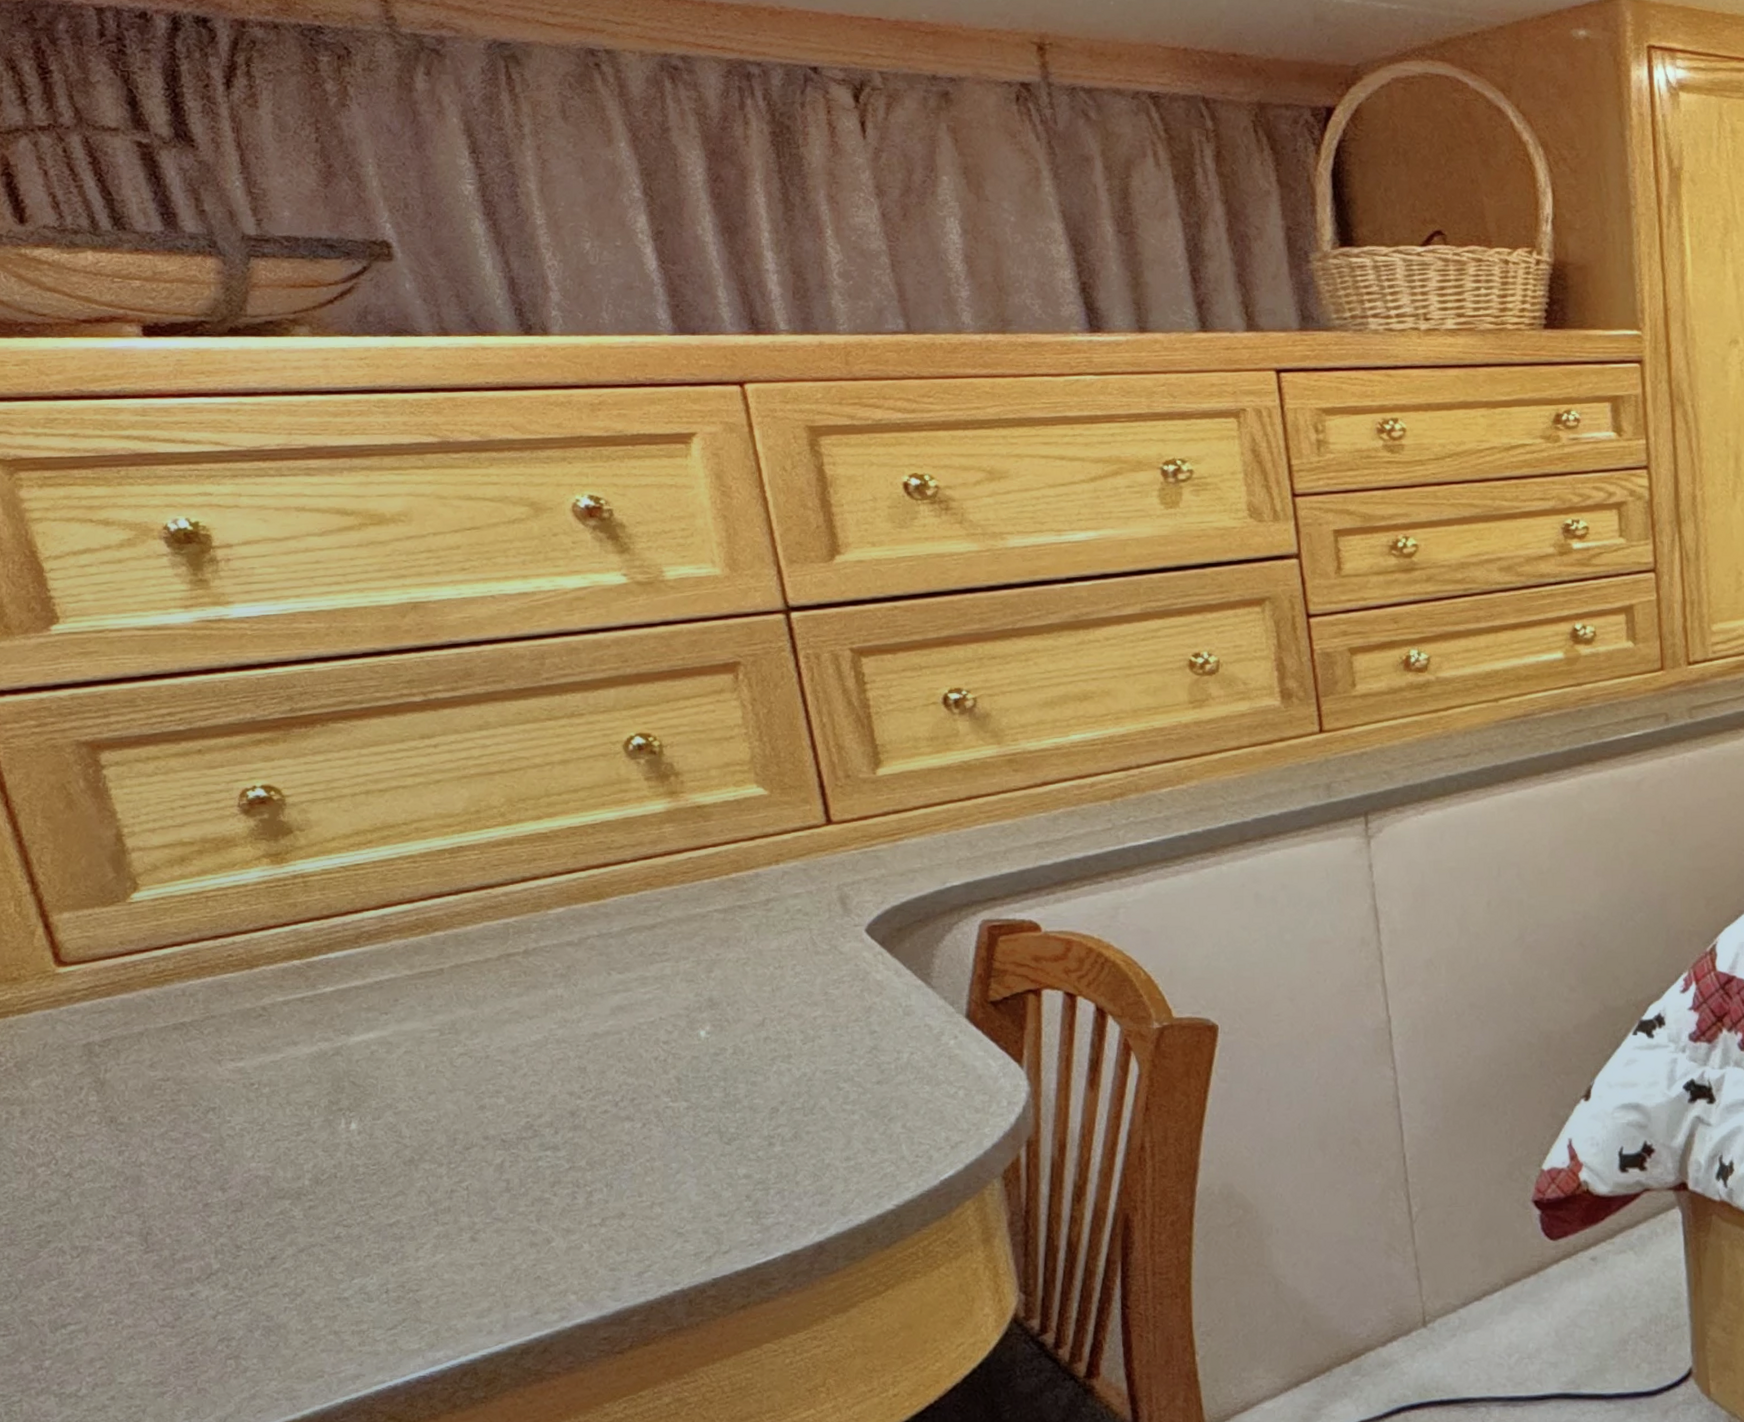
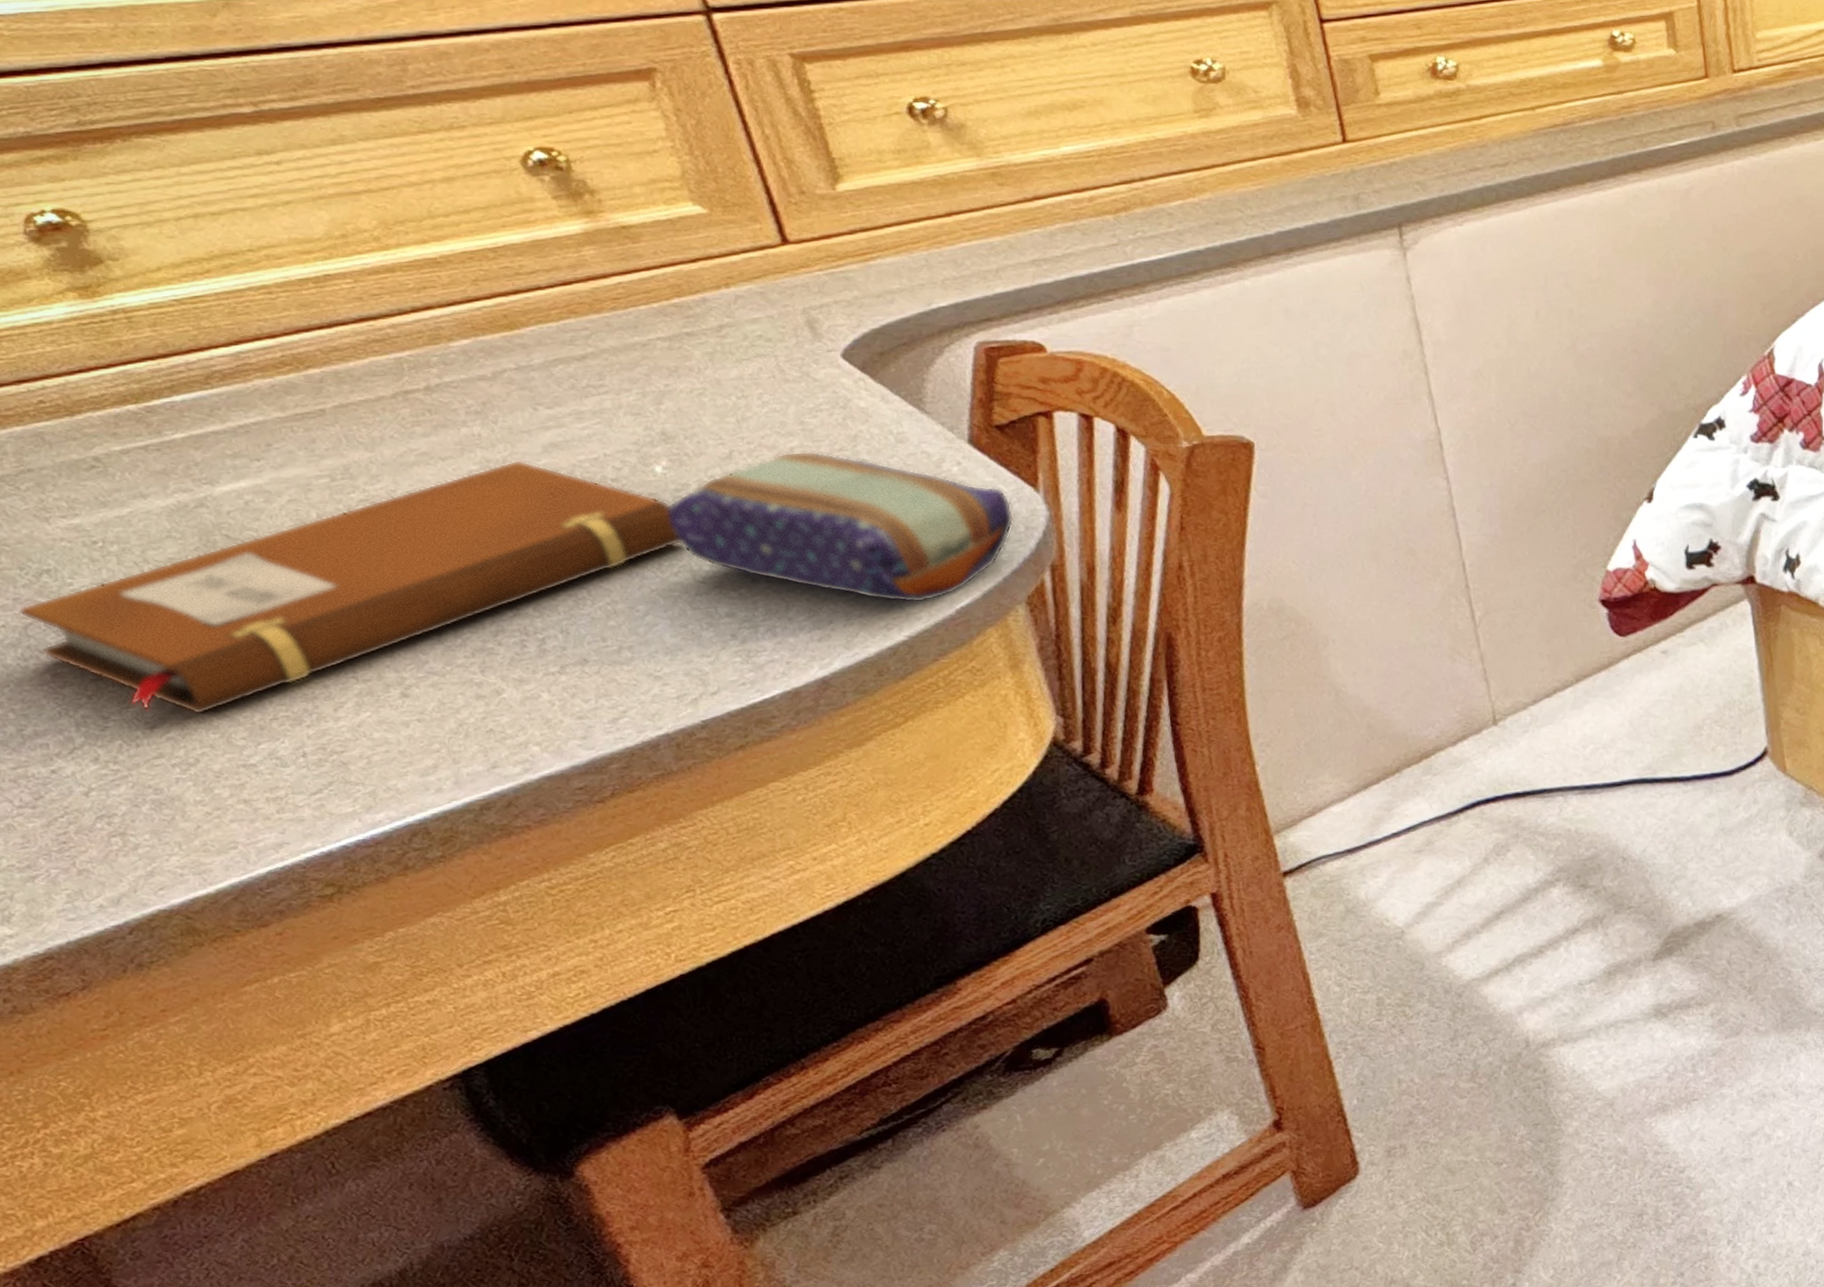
notebook: none [187,1020,714,1249] -> present [19,459,681,715]
pencil case: none [706,1020,998,1173] -> present [668,450,1014,604]

